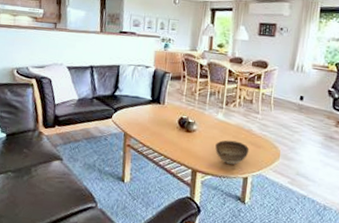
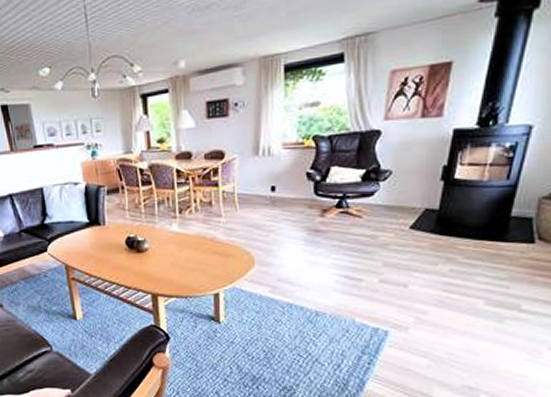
bowl: present [215,140,249,165] -> none [175,253,216,281]

